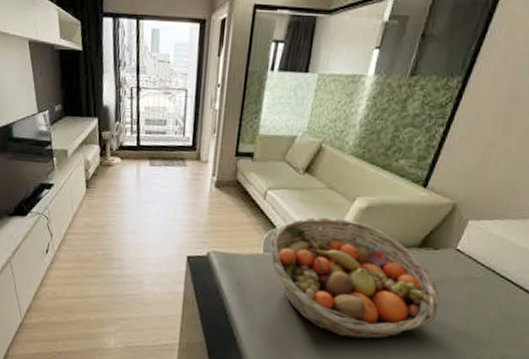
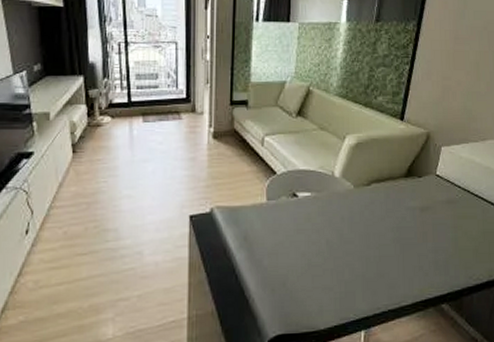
fruit basket: present [269,217,442,340] -> none [273,158,432,279]

